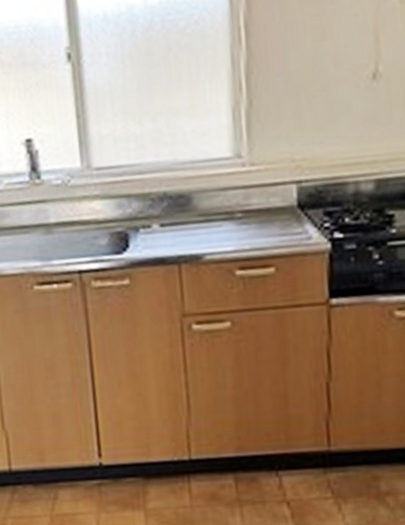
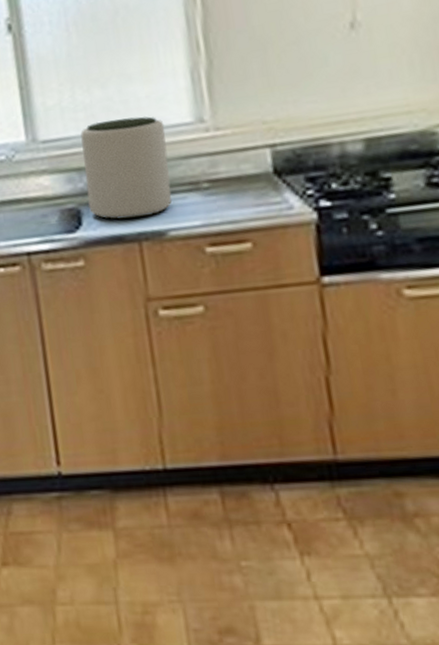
plant pot: none [131,149,210,244] -> present [80,116,172,220]

